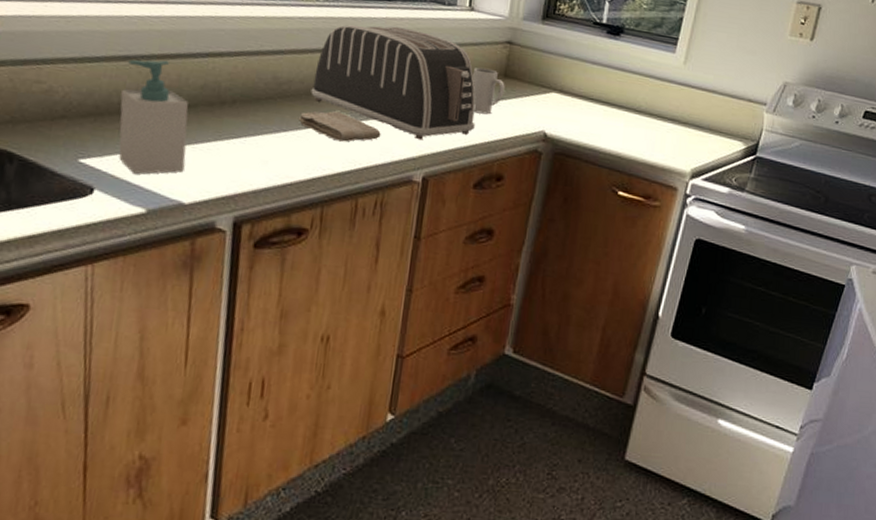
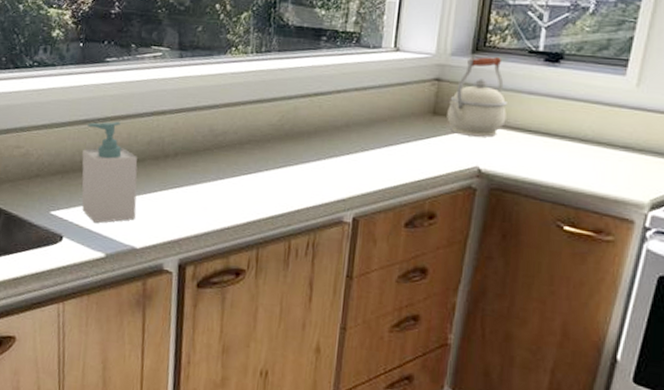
washcloth: present [298,111,381,142] -> none [233,158,311,187]
toaster: present [311,24,476,140] -> none [244,73,404,182]
mug: present [472,67,505,115] -> none [400,106,434,153]
kettle: none [517,23,573,103] -> present [447,56,507,137]

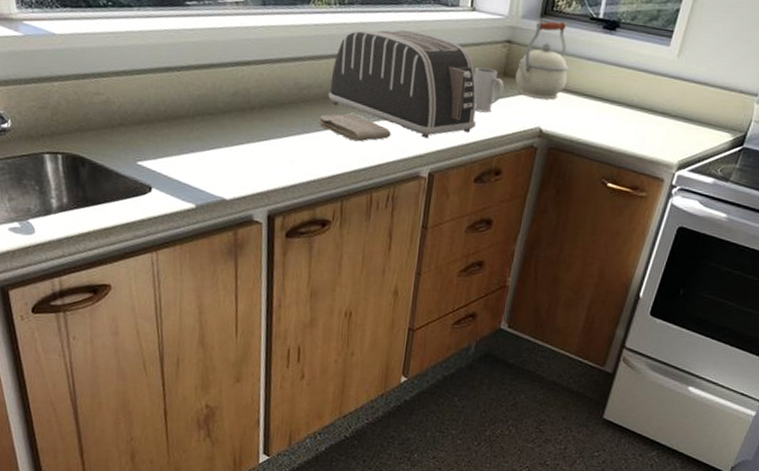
soap bottle: present [81,121,138,223] -> none [166,70,225,174]
washcloth: none [233,158,311,187] -> present [318,113,391,142]
toaster: none [244,73,404,182] -> present [328,29,477,139]
mug: none [400,106,434,153] -> present [474,67,504,113]

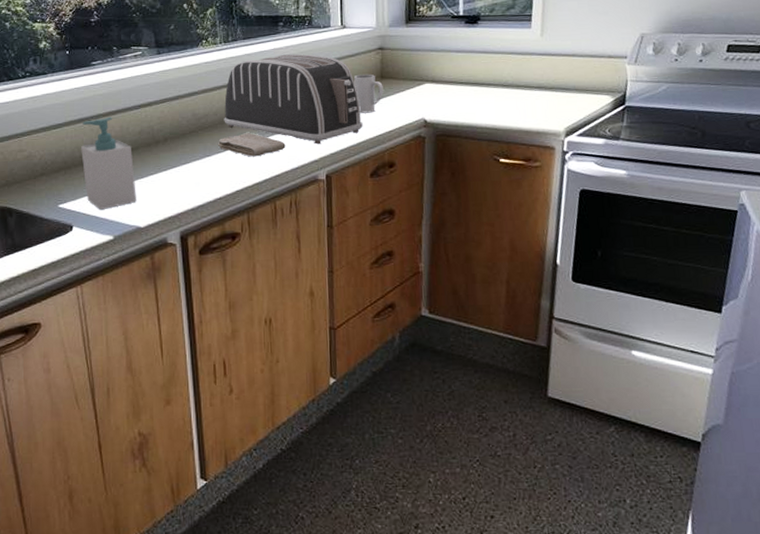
soap bottle: none [166,70,225,174] -> present [81,116,136,209]
kettle: present [515,21,569,100] -> none [392,23,441,93]

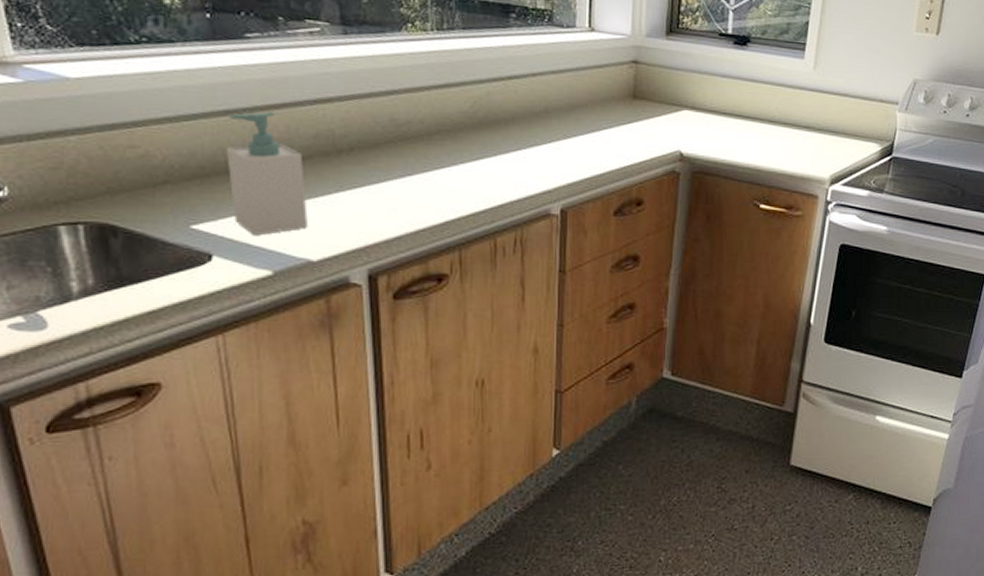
washcloth: present [217,133,286,157] -> none [422,149,512,181]
toaster: present [224,53,363,145] -> none [432,54,608,172]
mug: present [354,74,384,114] -> none [601,90,635,139]

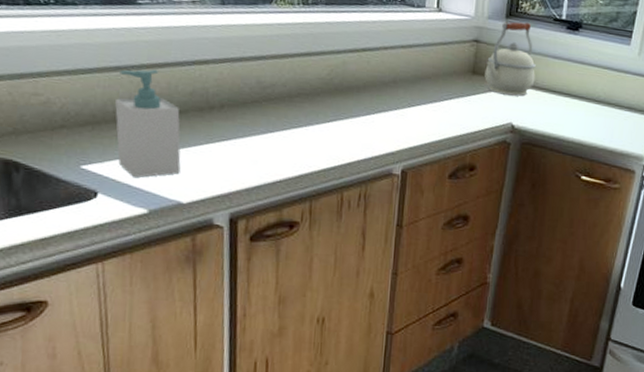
kettle: none [647,38,703,121] -> present [485,21,536,96]

